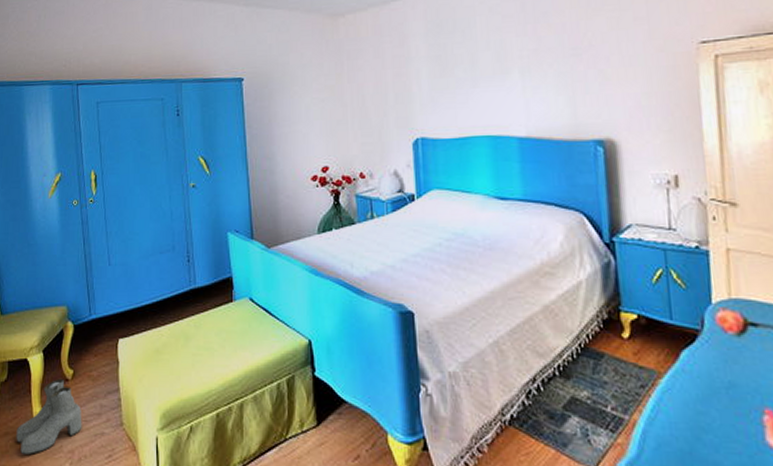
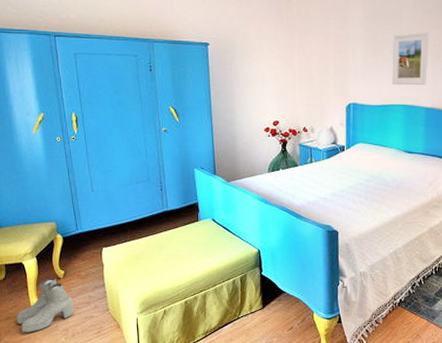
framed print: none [466,41,517,112] -> present [392,32,429,86]

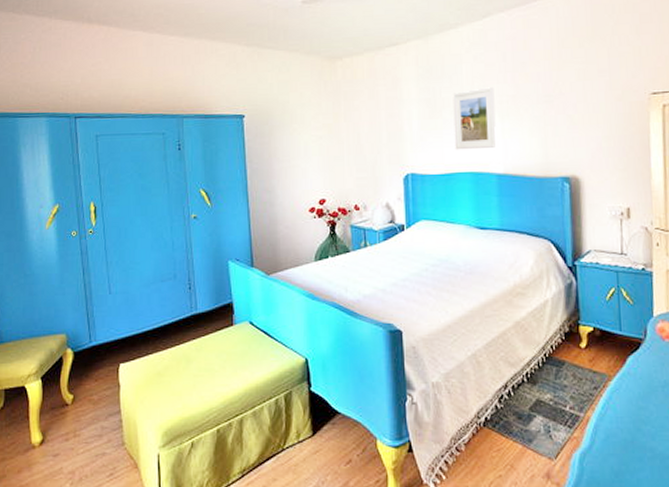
boots: present [17,278,74,334] -> none [14,404,83,479]

